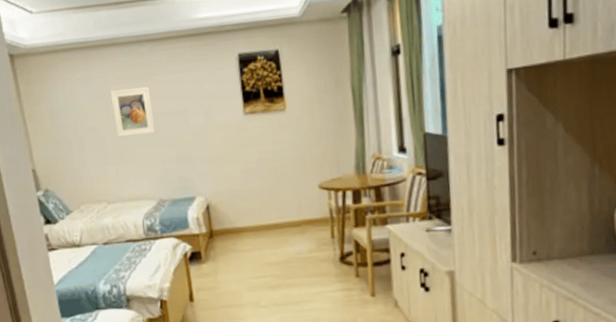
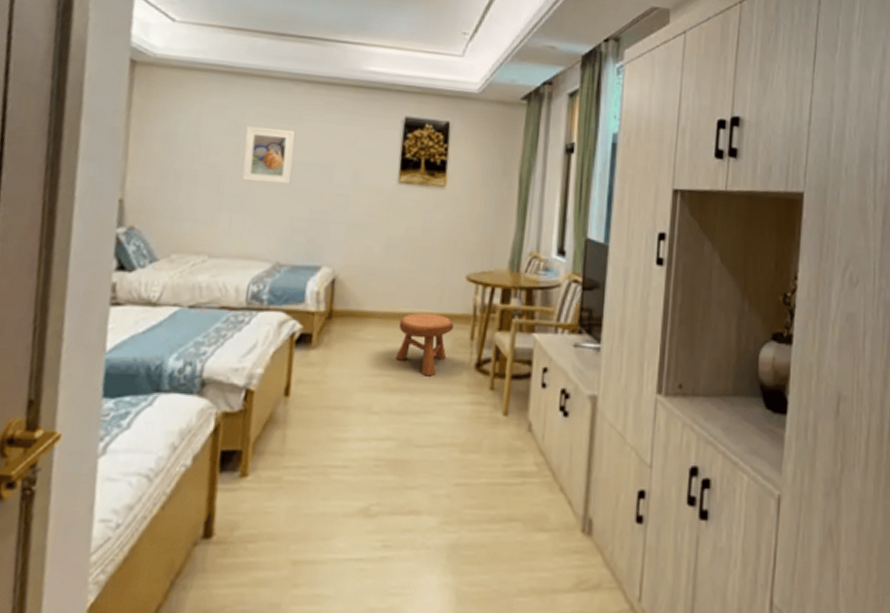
stool: none [268,220,316,273] -> present [395,312,455,377]

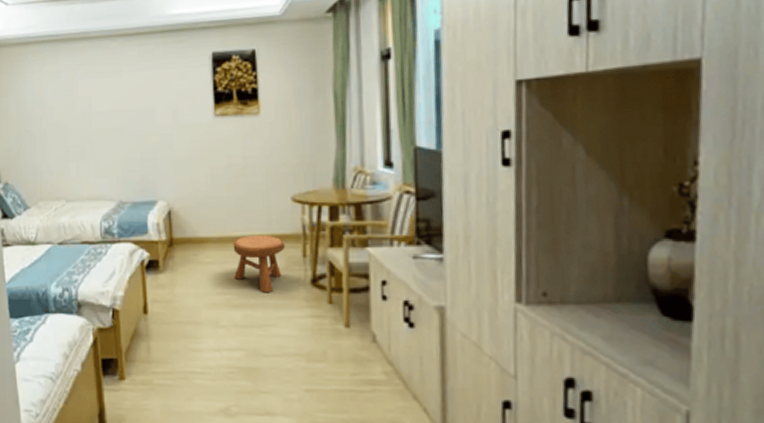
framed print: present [241,127,295,185] -> none [77,83,120,133]

